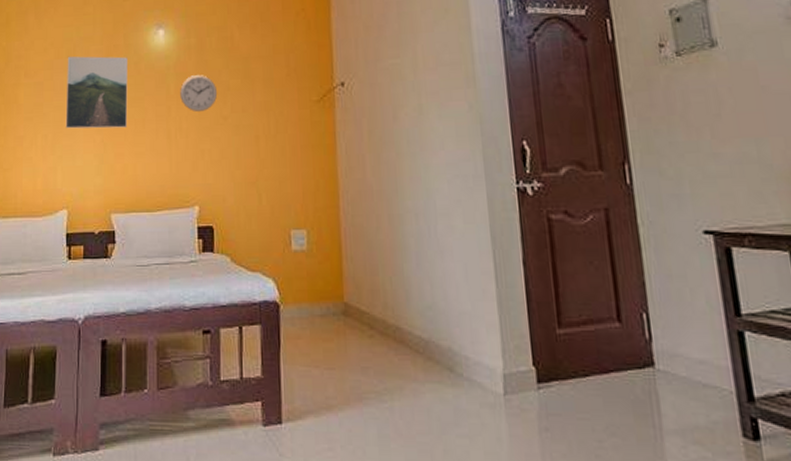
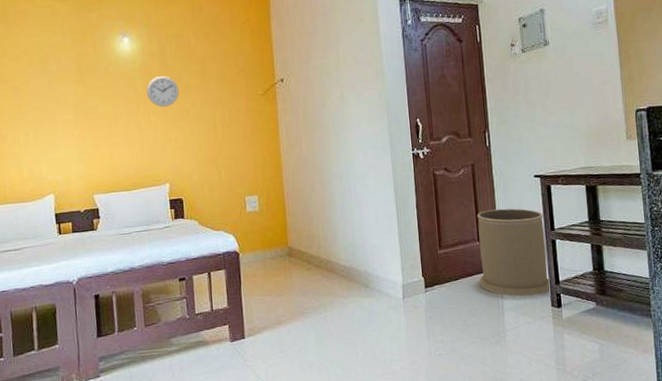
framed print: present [65,56,128,129] -> none [40,62,102,126]
trash can: none [615,276,742,416] -> present [477,208,552,297]

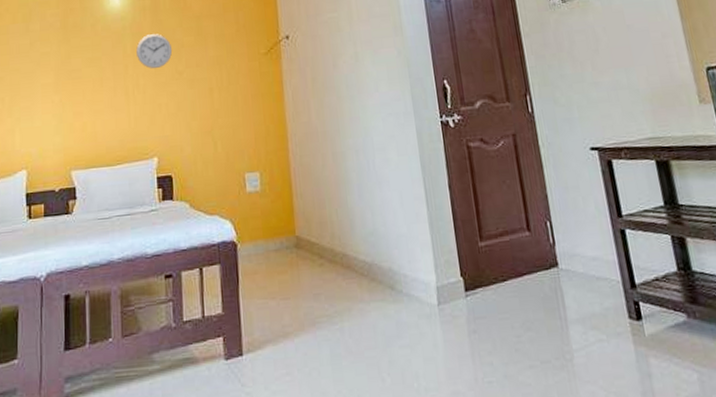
trash can: present [477,208,552,297] -> none [524,189,627,305]

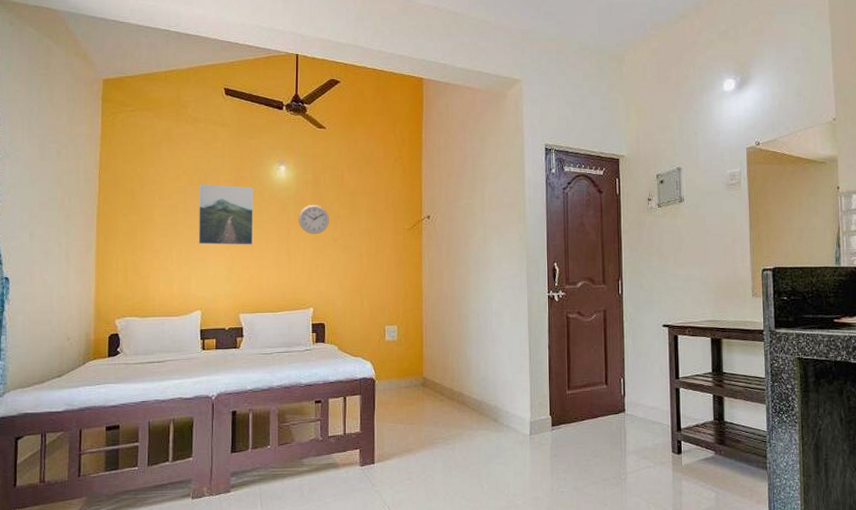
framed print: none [22,19,86,91] -> present [198,183,254,245]

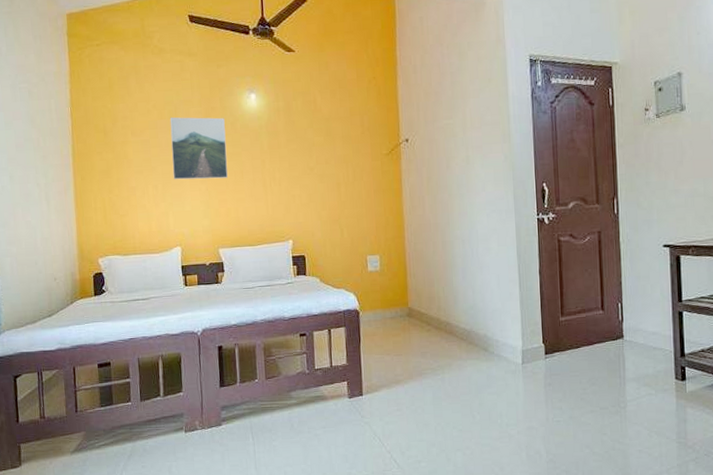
wall clock: present [298,205,330,235] -> none [272,133,305,165]

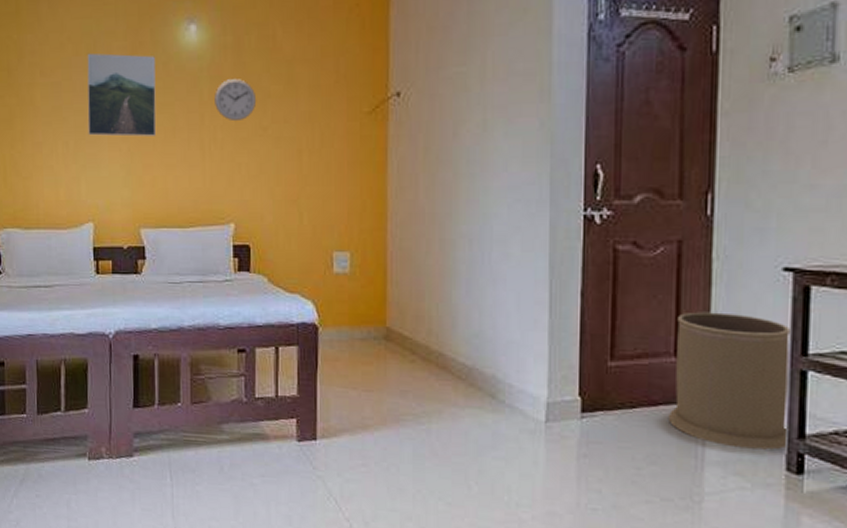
wall clock: none [272,133,305,165] -> present [214,79,257,122]
trash can: none [600,277,676,368] -> present [667,311,790,450]

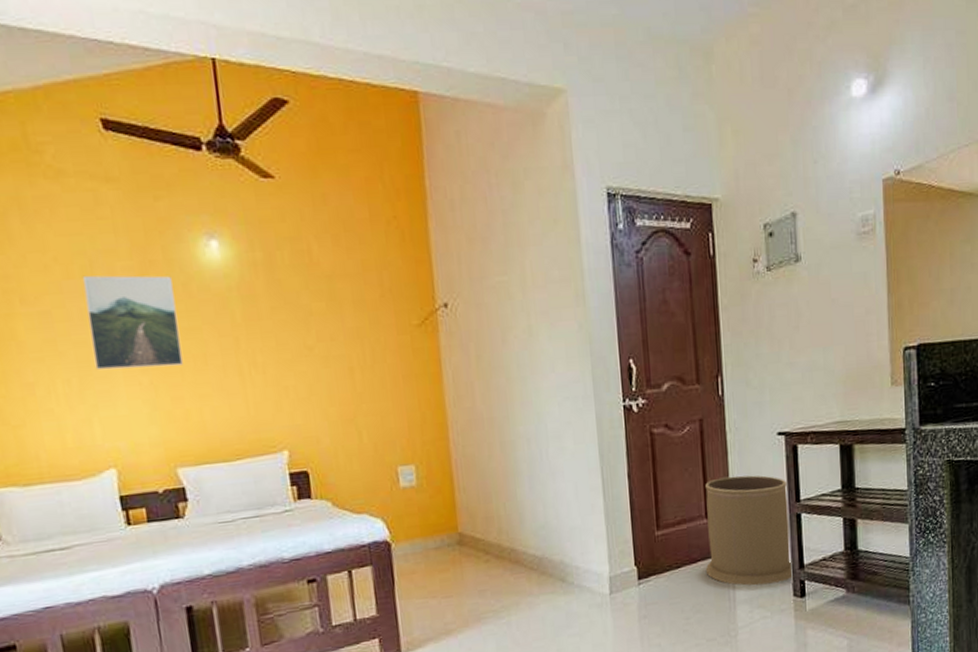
wall clock: present [214,79,257,122] -> none [248,297,298,343]

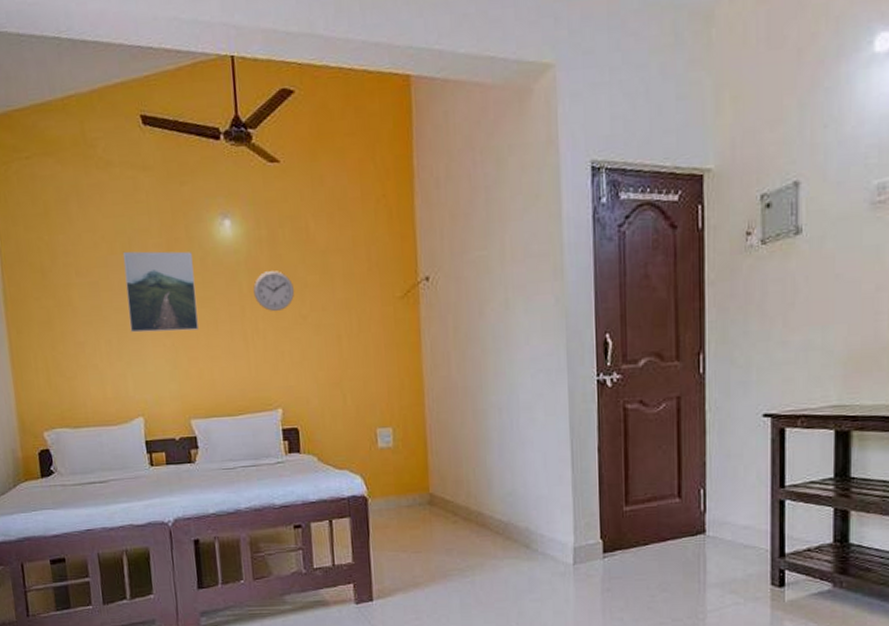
wall clock: none [248,297,298,343] -> present [253,271,295,312]
trash can: present [705,475,794,586] -> none [675,456,773,570]

